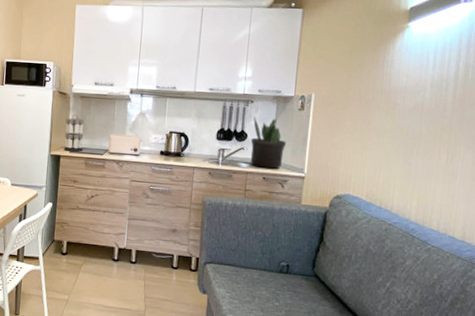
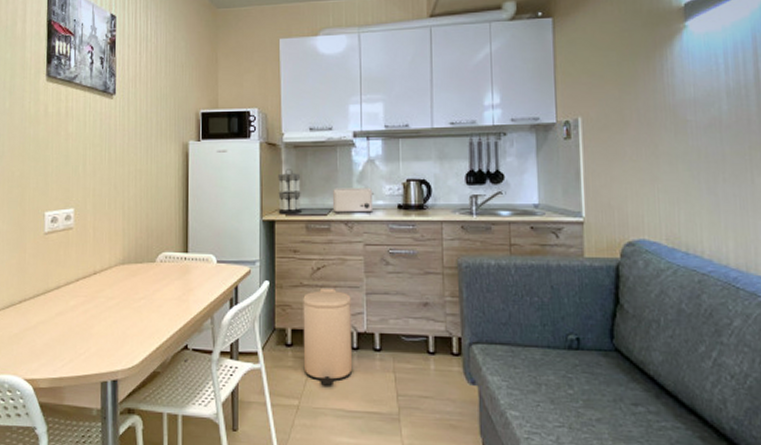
pedal bin: none [74,211,116,287] -> present [303,287,353,386]
planter: present [250,116,286,169] -> none [509,151,554,216]

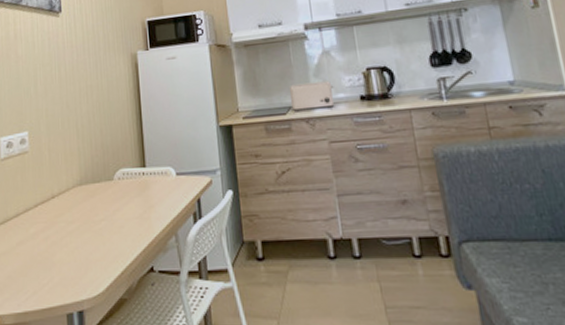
spice rack: present [278,167,301,214] -> none [231,68,259,118]
pedal bin: present [303,287,353,386] -> none [270,192,333,302]

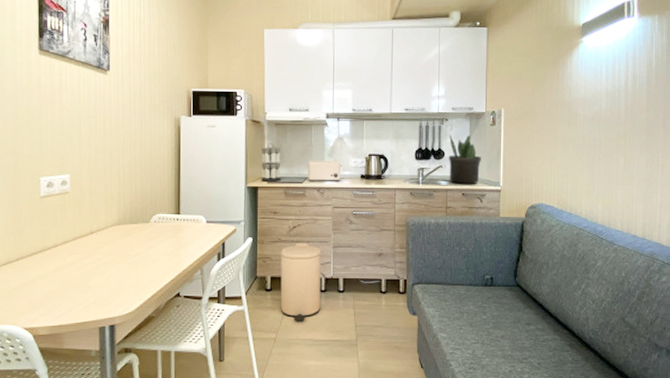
spice rack: none [231,68,259,118] -> present [261,142,281,182]
pedal bin: none [270,192,333,302] -> present [280,242,321,321]
planter: none [473,24,530,94] -> present [448,134,481,185]

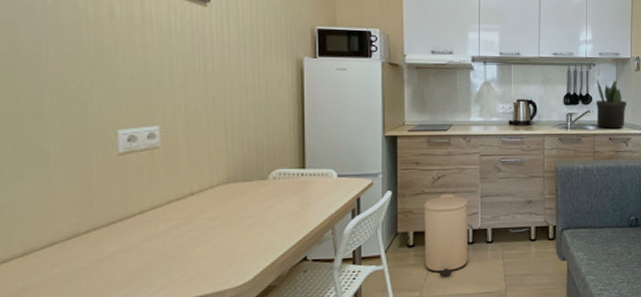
spice rack: present [261,142,281,182] -> none [400,87,423,130]
toaster: present [307,160,343,182] -> none [452,106,490,130]

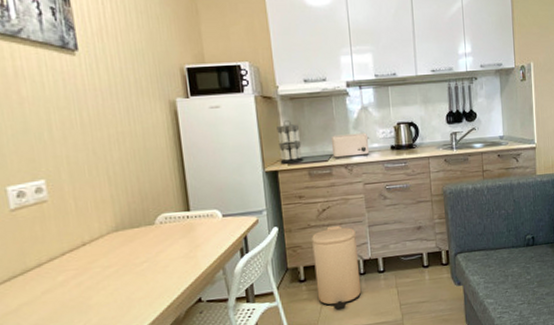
spice rack: none [400,87,423,130] -> present [277,119,303,164]
toaster: none [452,106,490,130] -> present [331,132,370,159]
planter: present [595,79,627,130] -> none [480,92,514,146]

